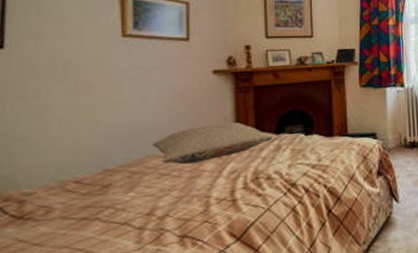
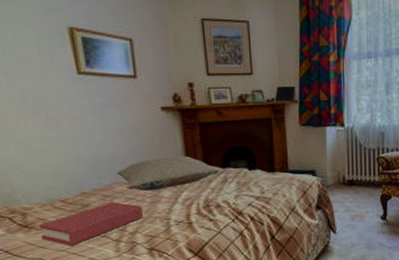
hardback book: none [38,179,178,241] -> present [38,202,143,246]

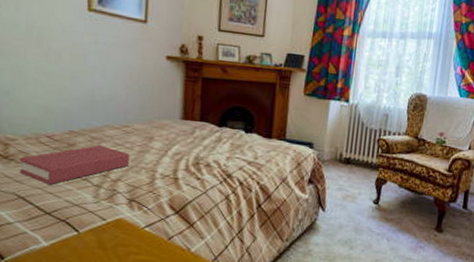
pillow: present [117,156,221,192] -> none [110,107,216,140]

